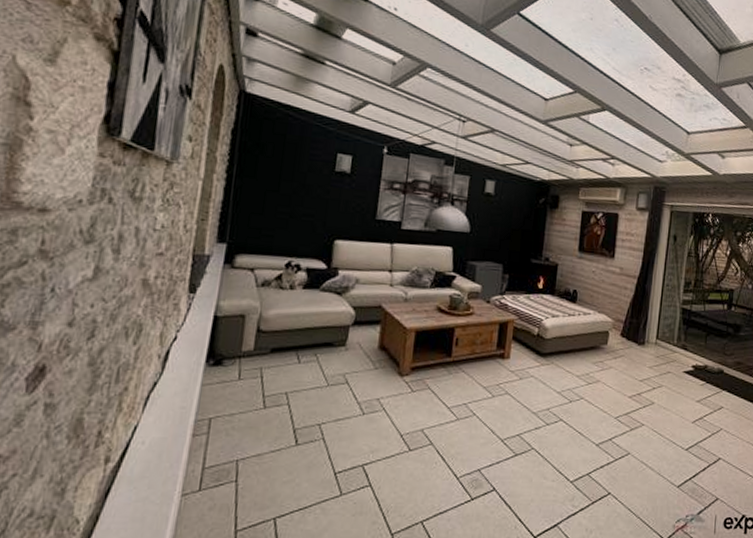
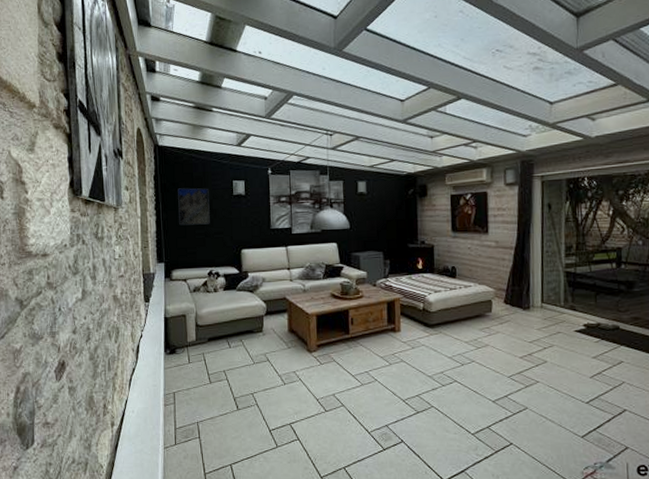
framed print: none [257,151,304,203] -> present [178,188,210,226]

